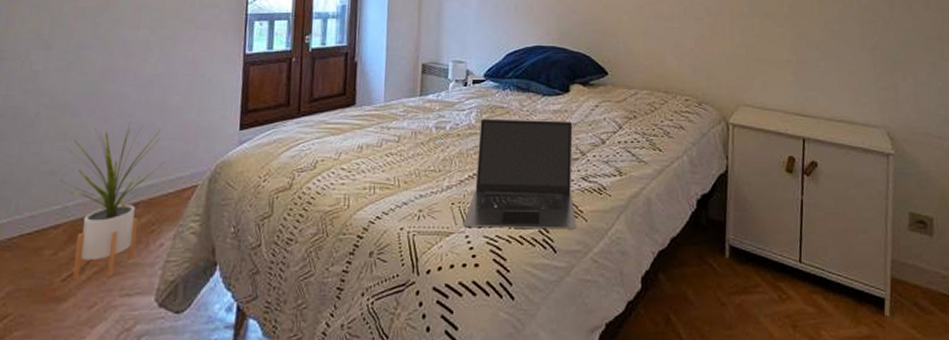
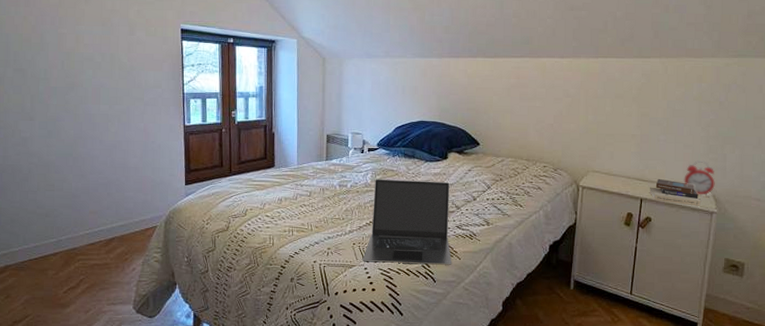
house plant: present [59,121,164,280] -> none [53,177,130,292]
books: none [812,113,874,147] -> present [649,178,701,206]
alarm clock: none [851,90,889,135] -> present [684,161,715,197]

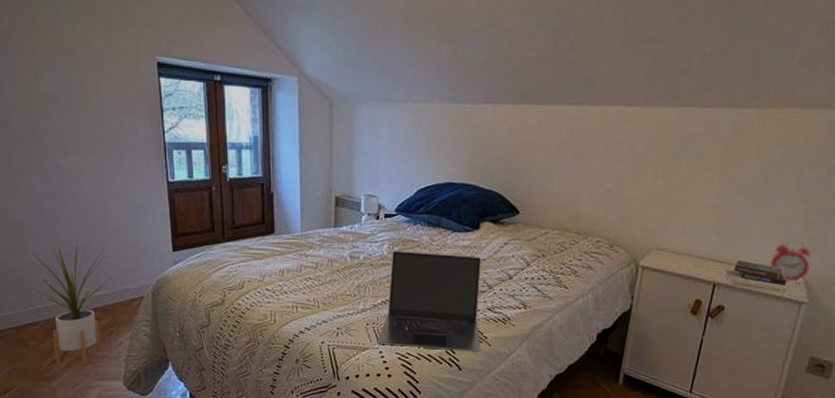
house plant: none [53,177,130,292] -> present [27,239,112,365]

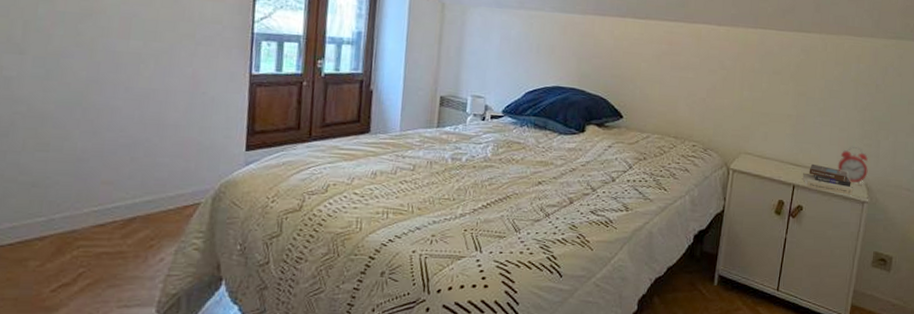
house plant: present [27,239,112,365] -> none [43,136,162,291]
laptop: present [377,250,482,352] -> none [474,152,586,257]

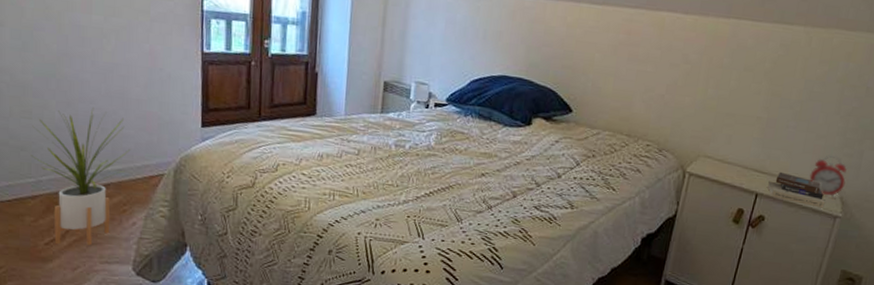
house plant: none [43,136,162,291] -> present [30,107,130,245]

